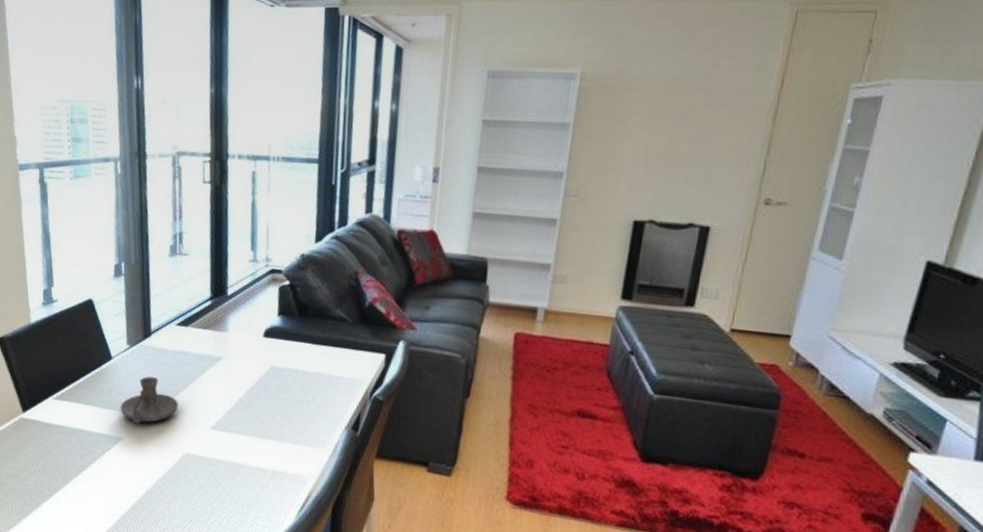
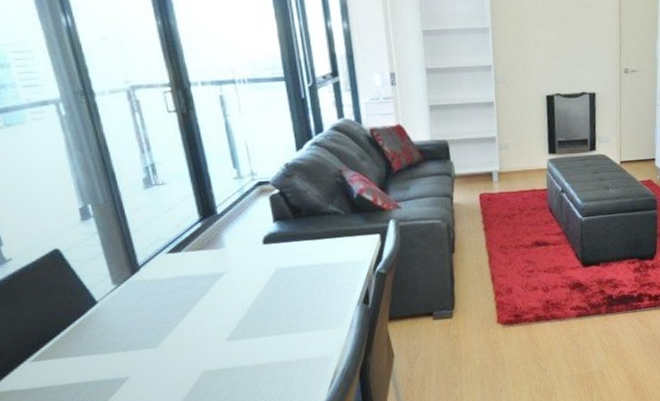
candle holder: present [120,376,178,425] -> none [118,309,186,361]

